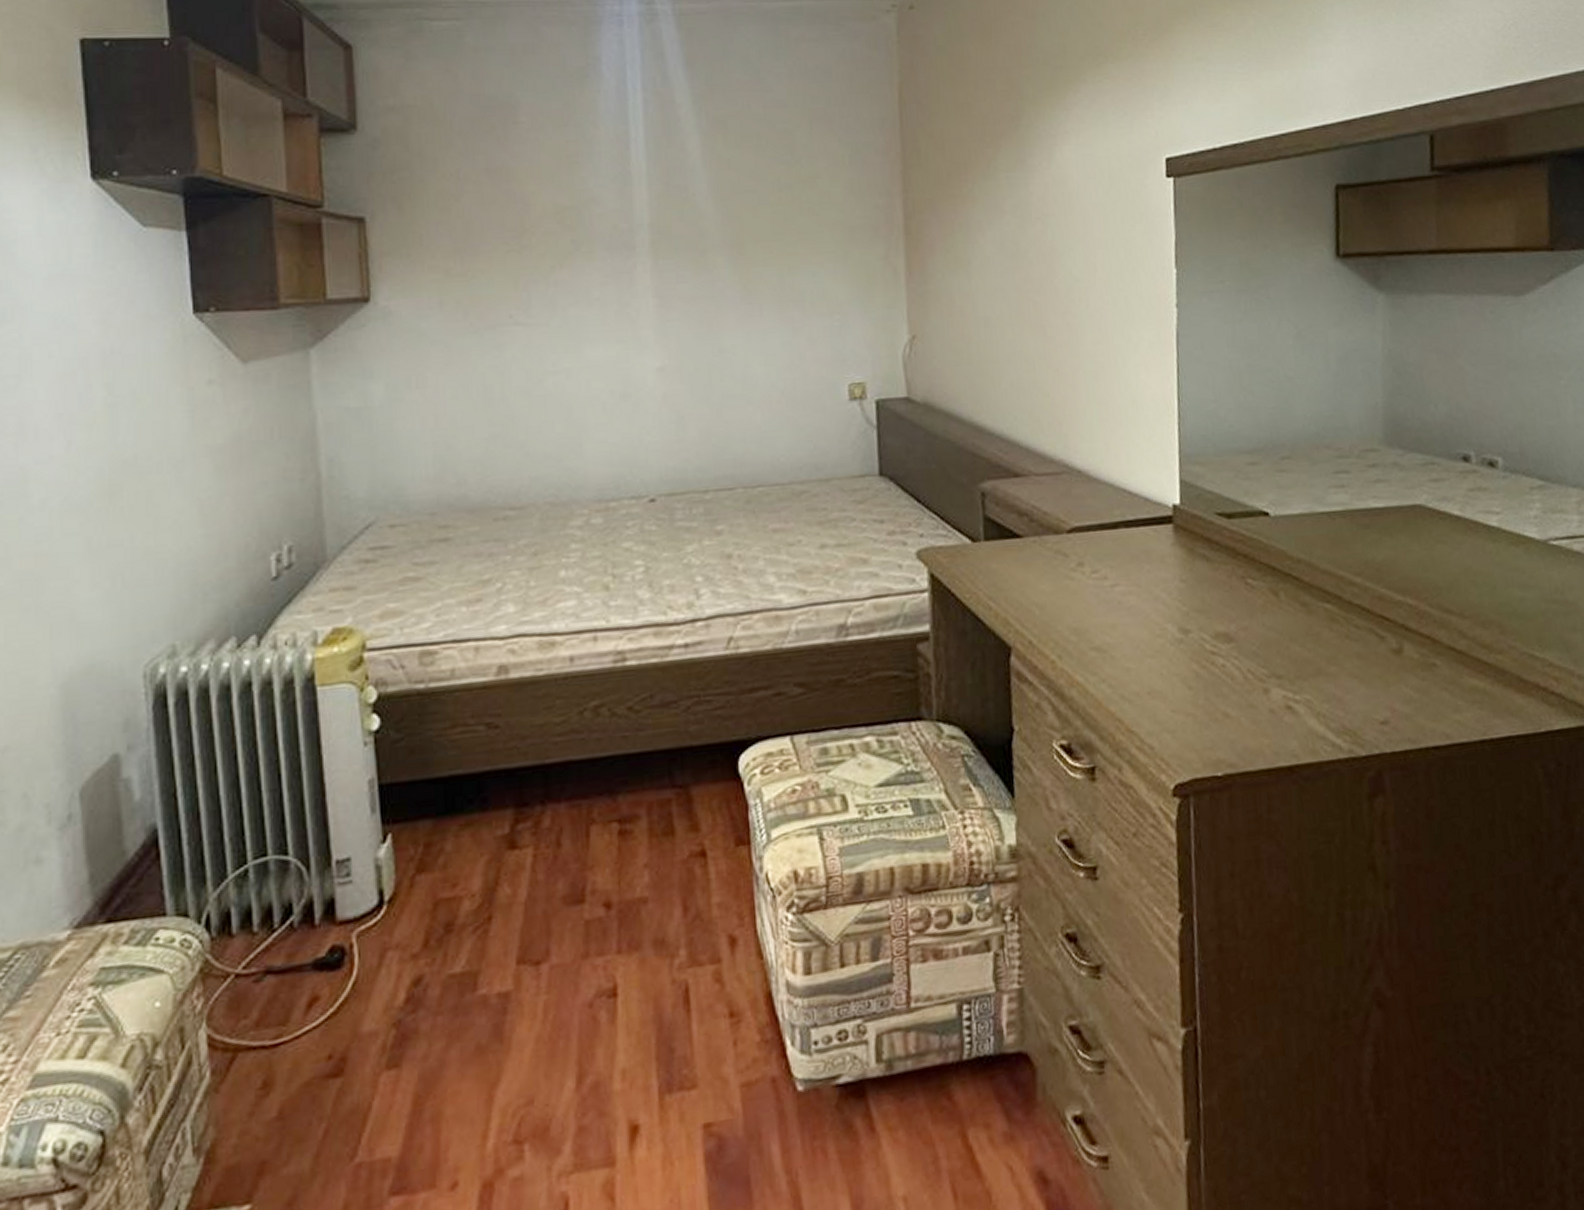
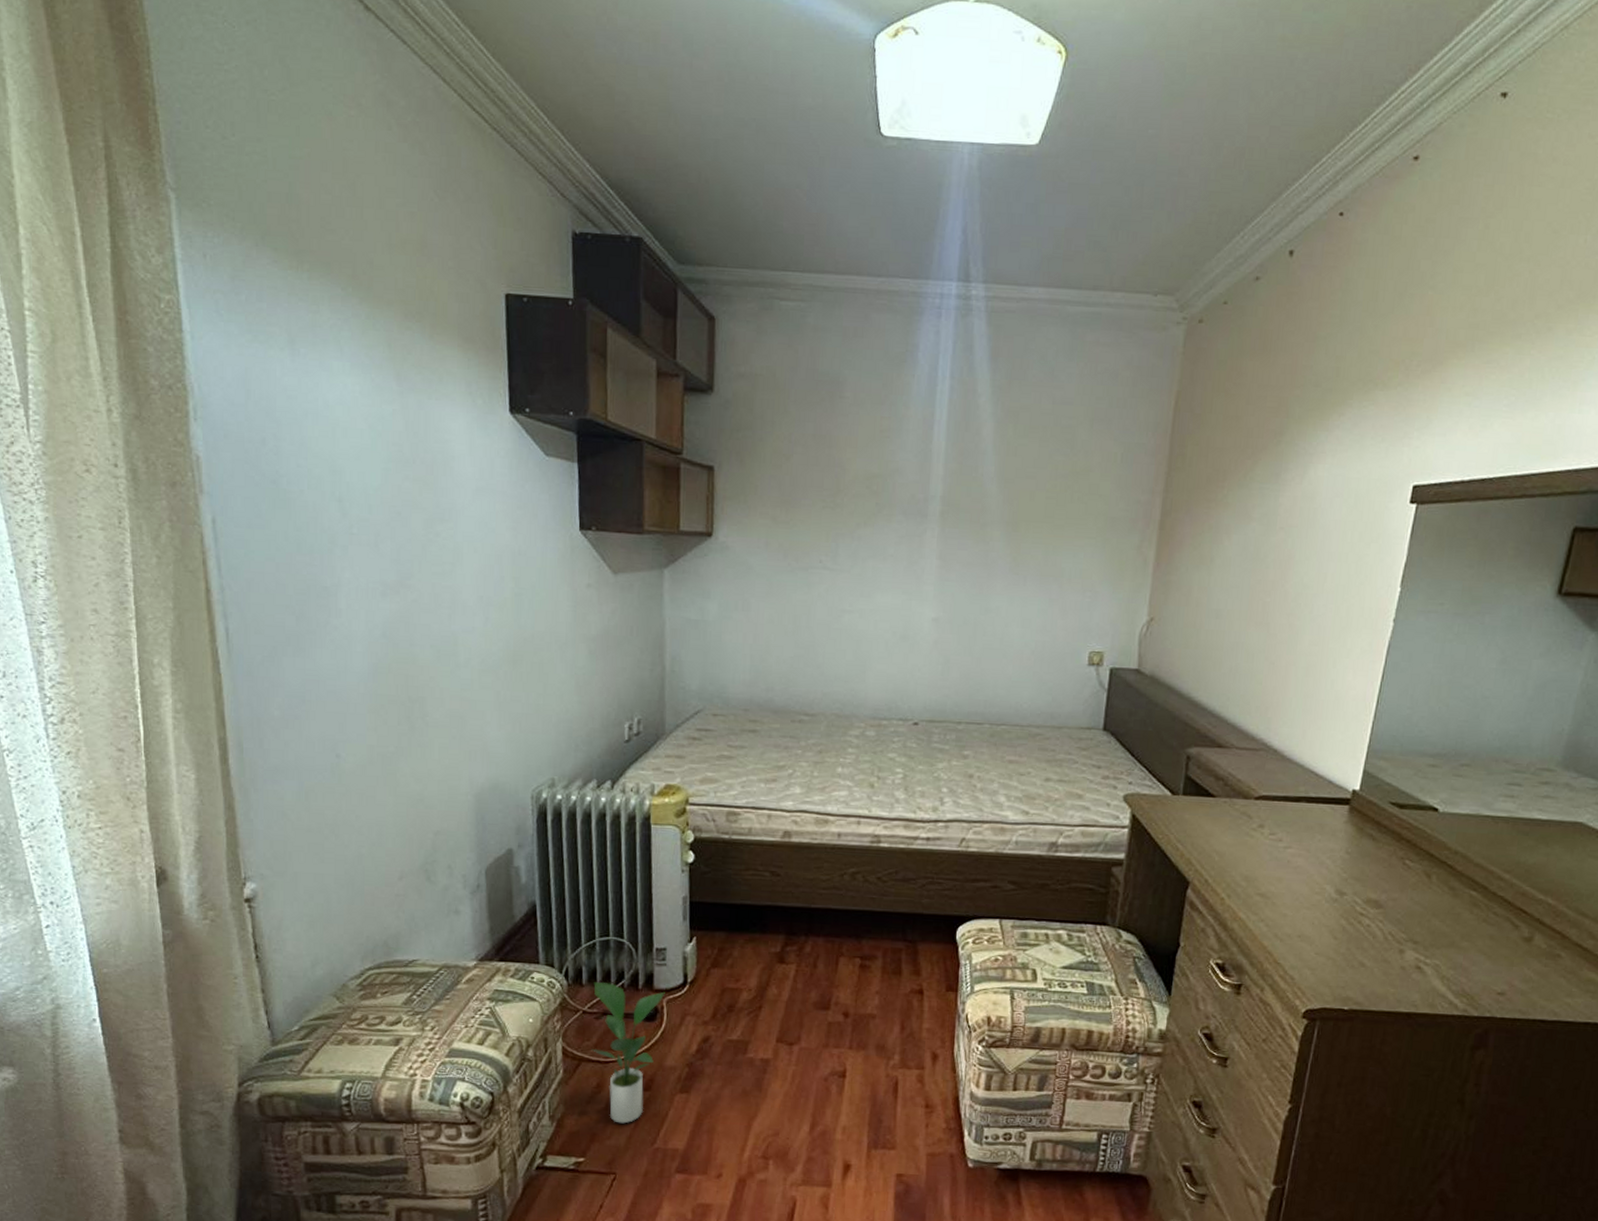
potted plant: none [249,921,354,1137] -> present [591,982,665,1124]

